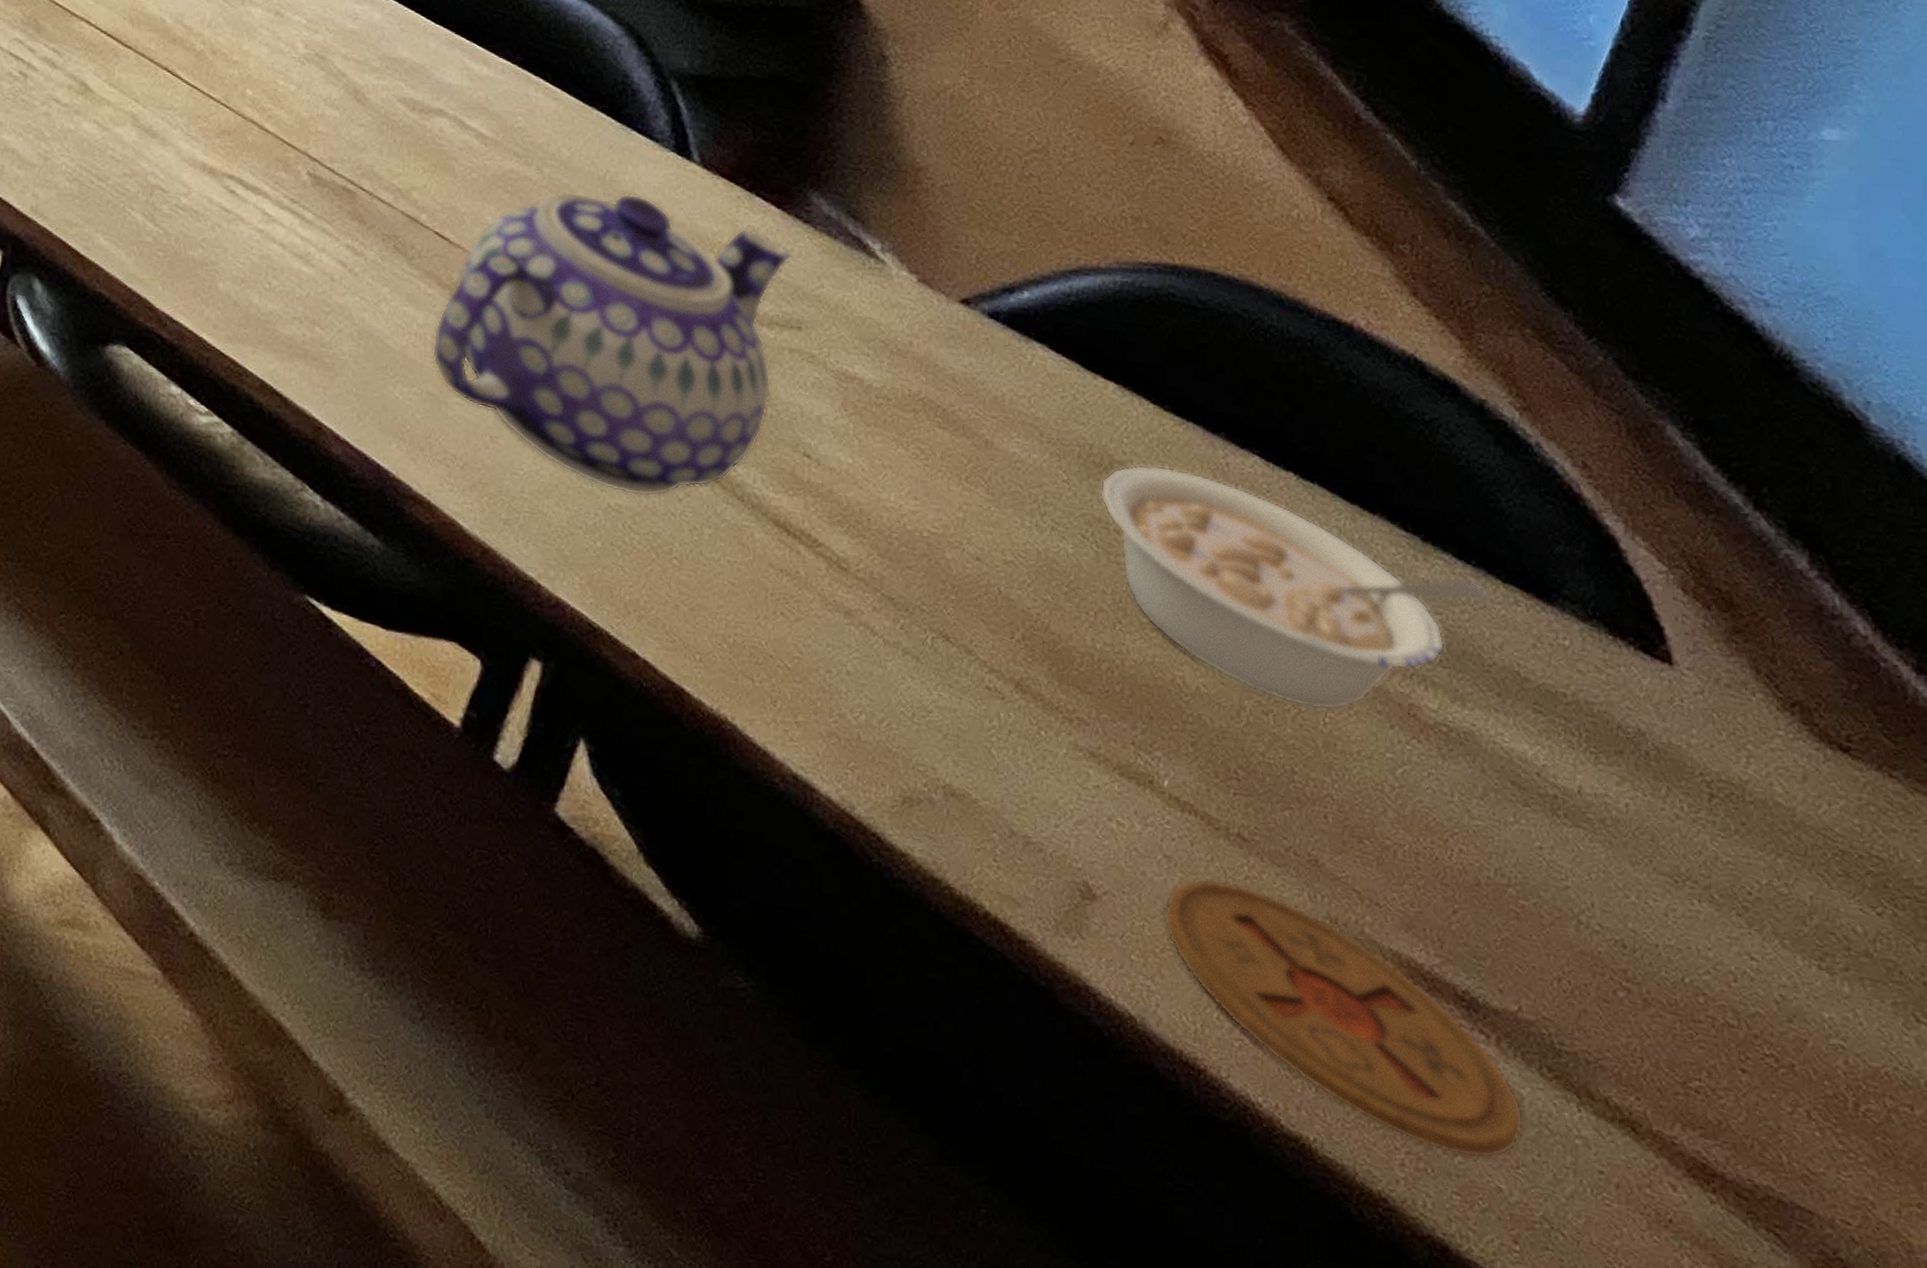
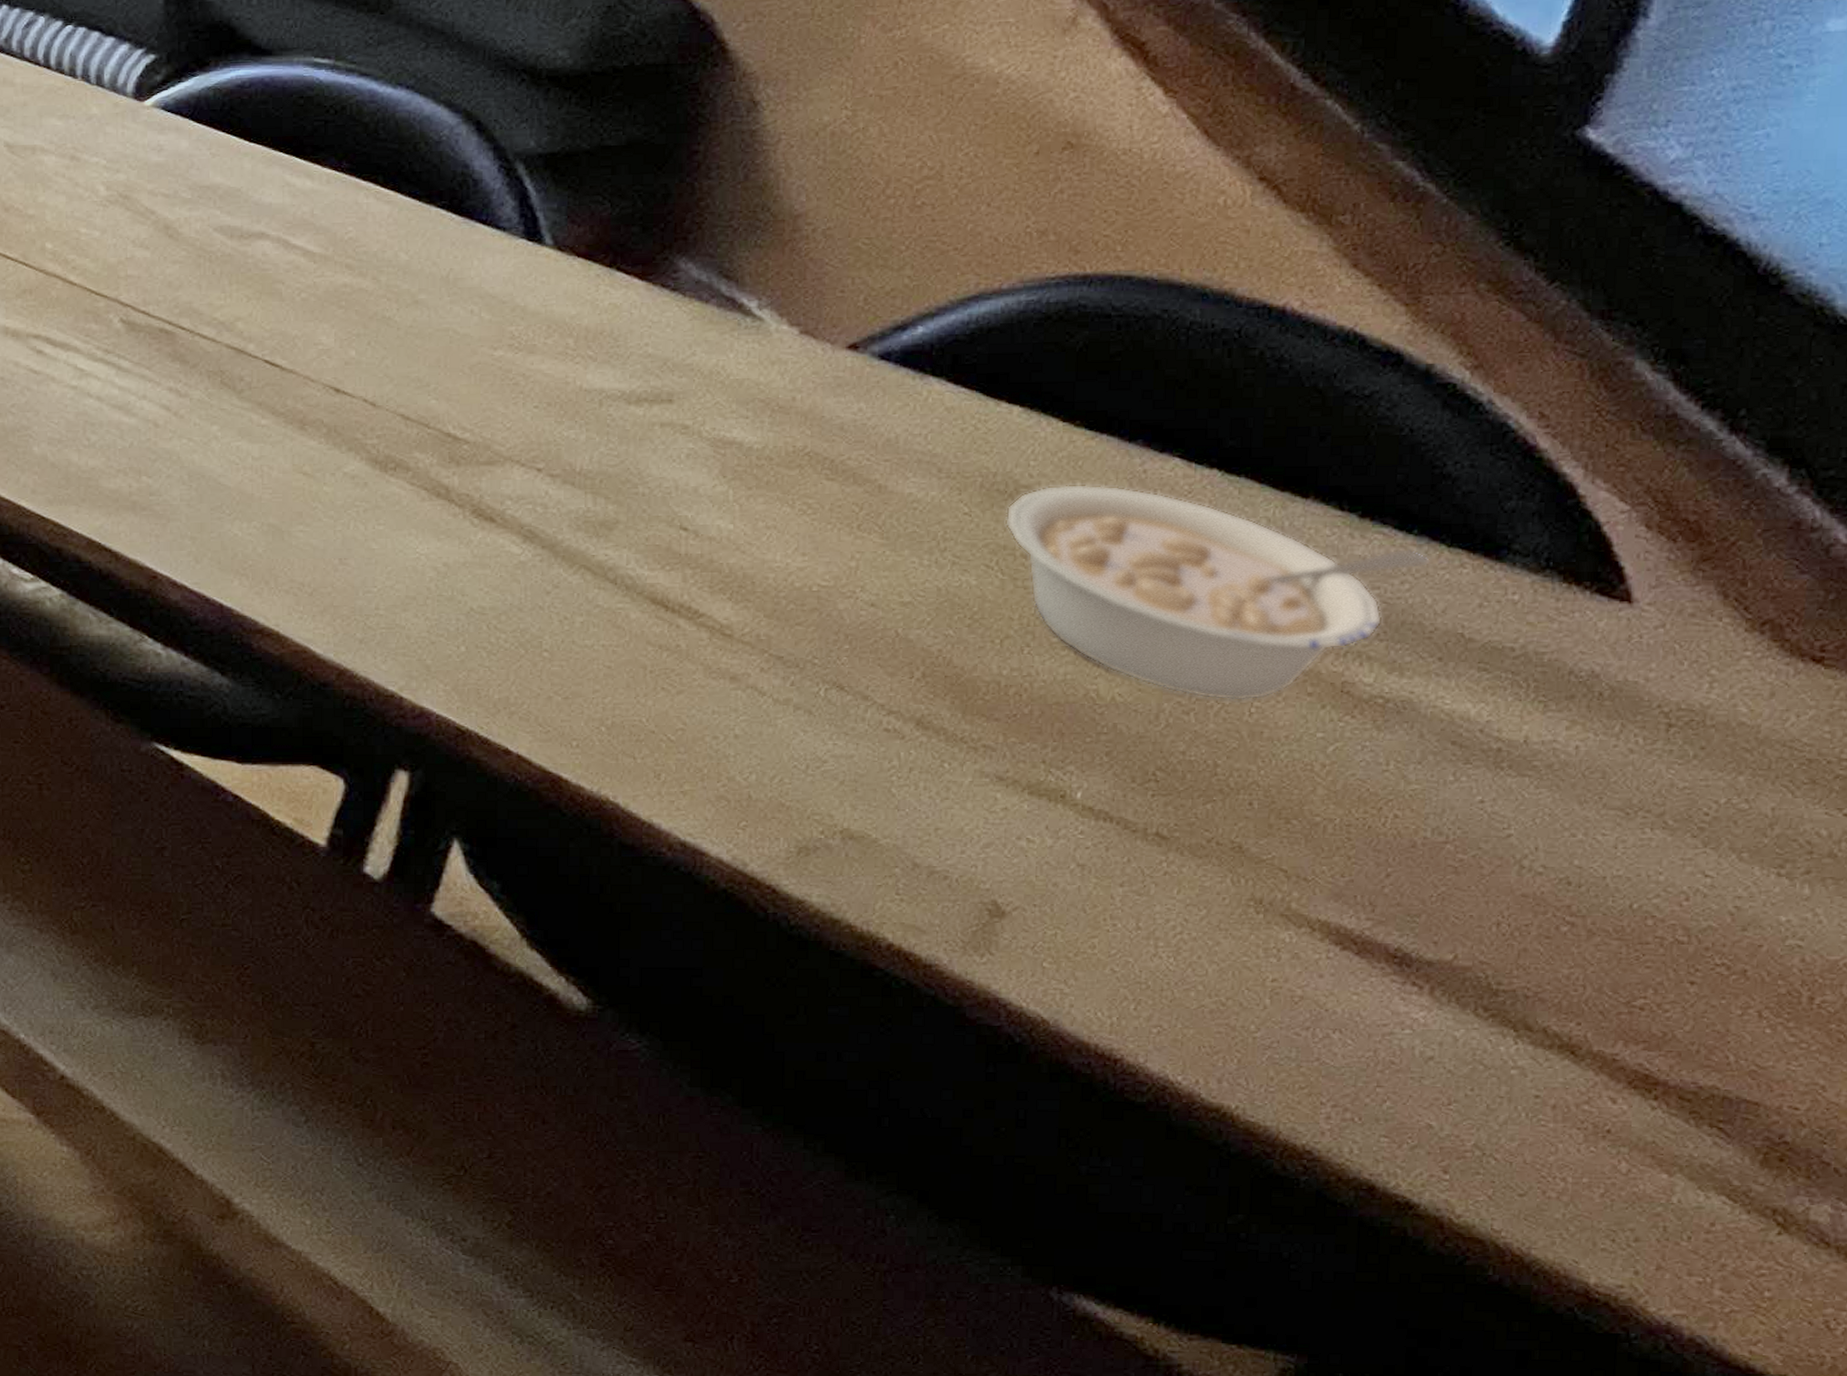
teapot: present [432,191,792,497] -> none [271,289,659,595]
coaster: present [1163,878,1524,1159] -> none [1077,879,1457,1101]

